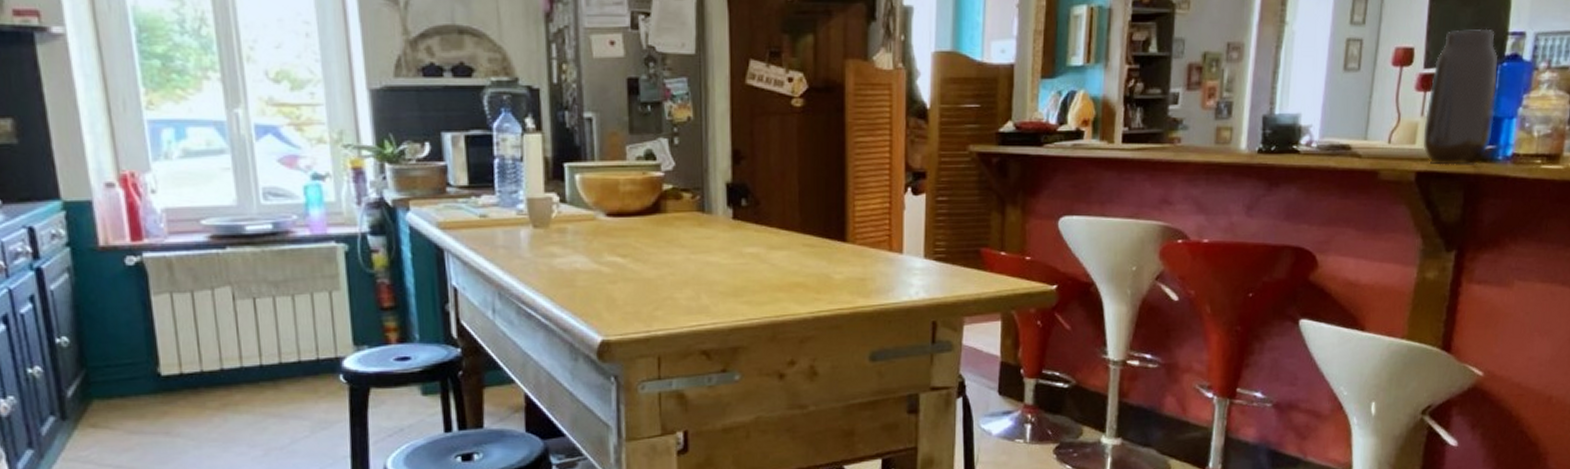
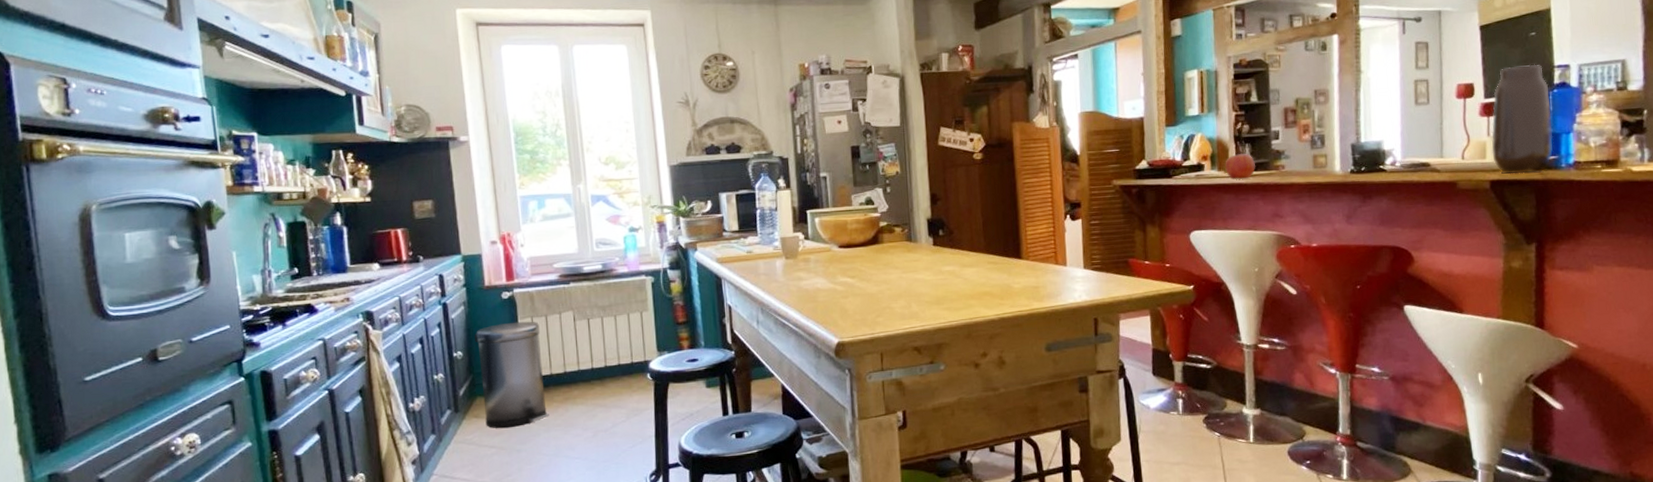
pedal bin: none [86,298,200,442] -> present [475,321,549,428]
fruit: none [1109,116,1146,153] -> present [1225,151,1255,180]

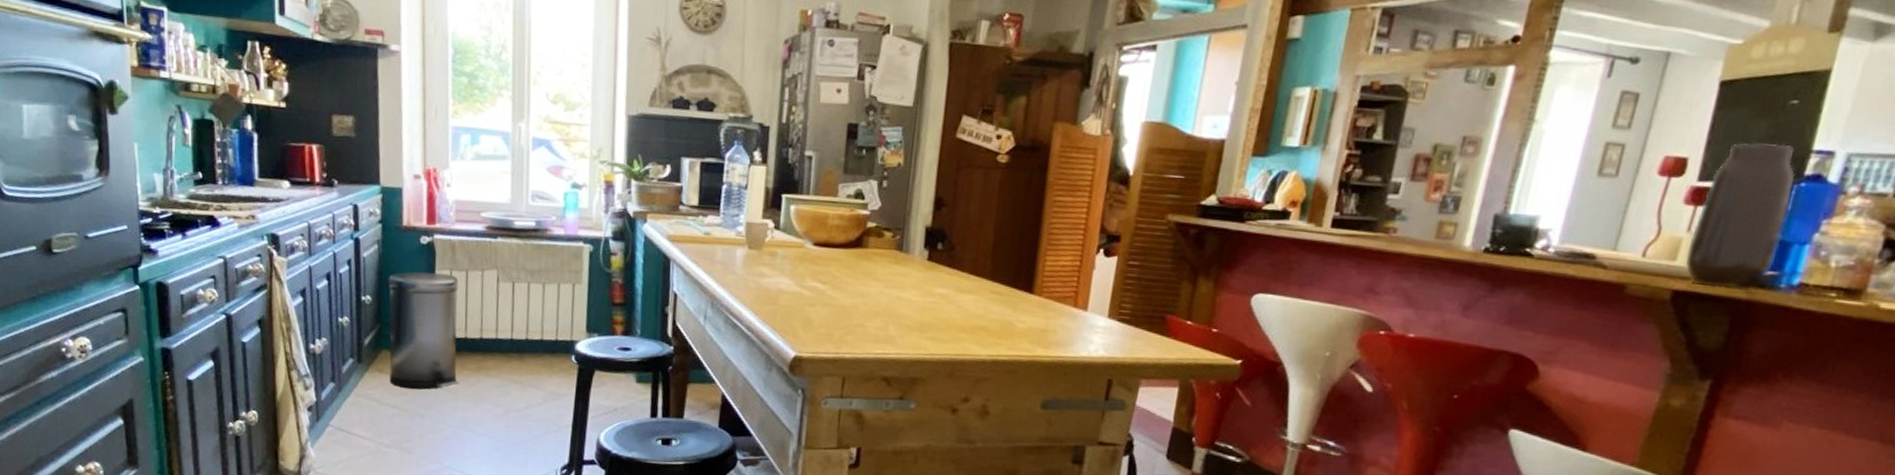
fruit: present [1225,151,1255,180] -> none [1317,201,1359,239]

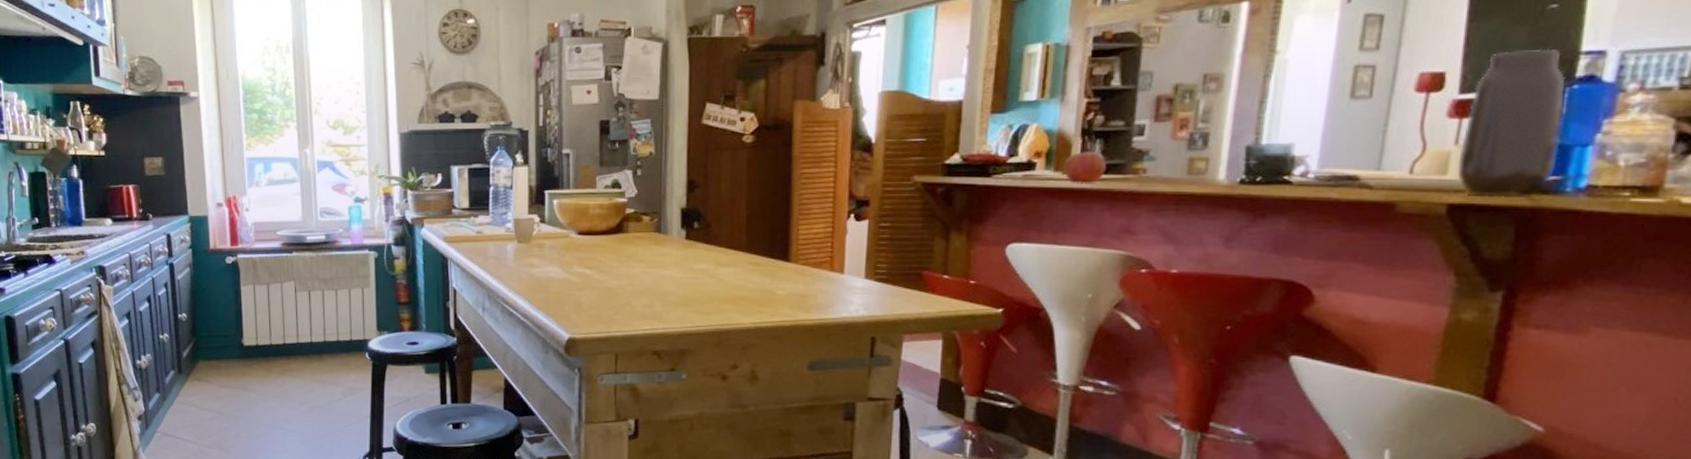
pedal bin: present [386,271,459,390] -> none [199,288,267,394]
fruit: none [1317,201,1359,239] -> present [1064,148,1106,183]

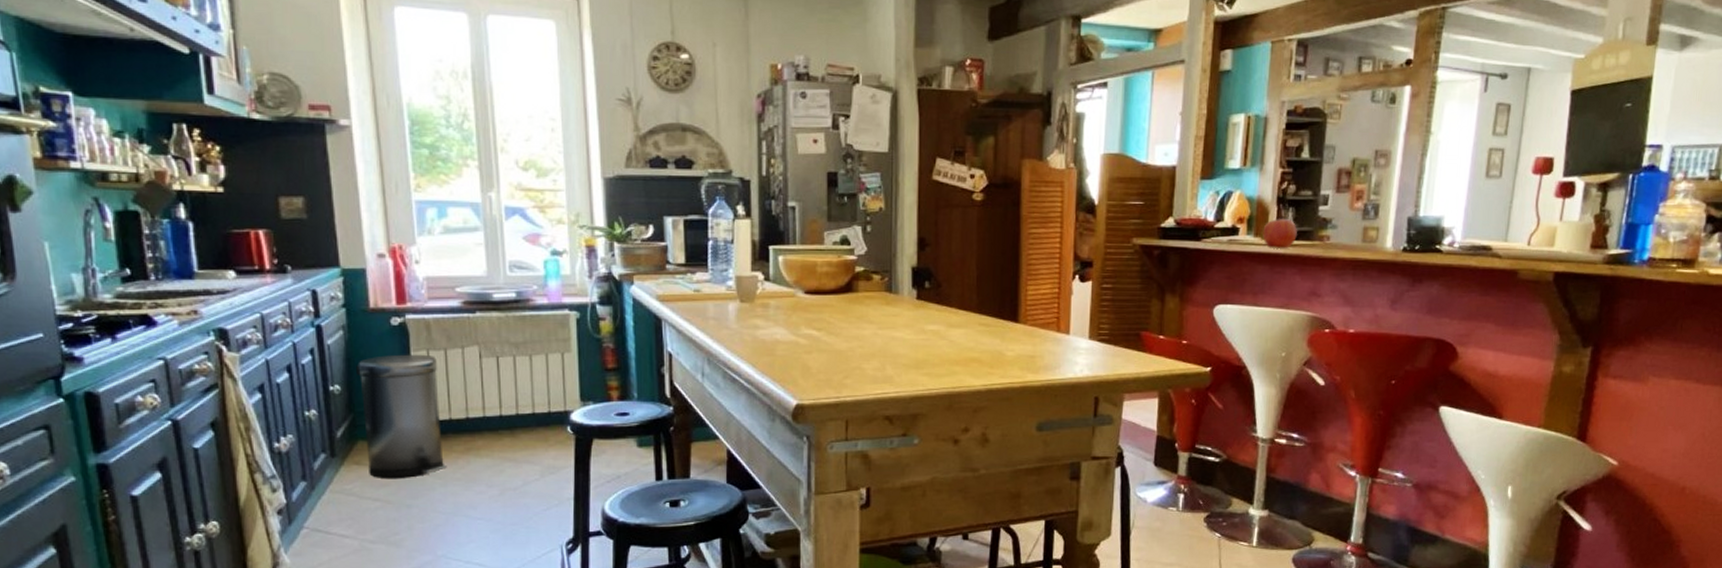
pedal bin: none [199,288,267,394] -> present [356,354,447,478]
vase: present [1457,48,1566,196] -> none [1561,141,1636,266]

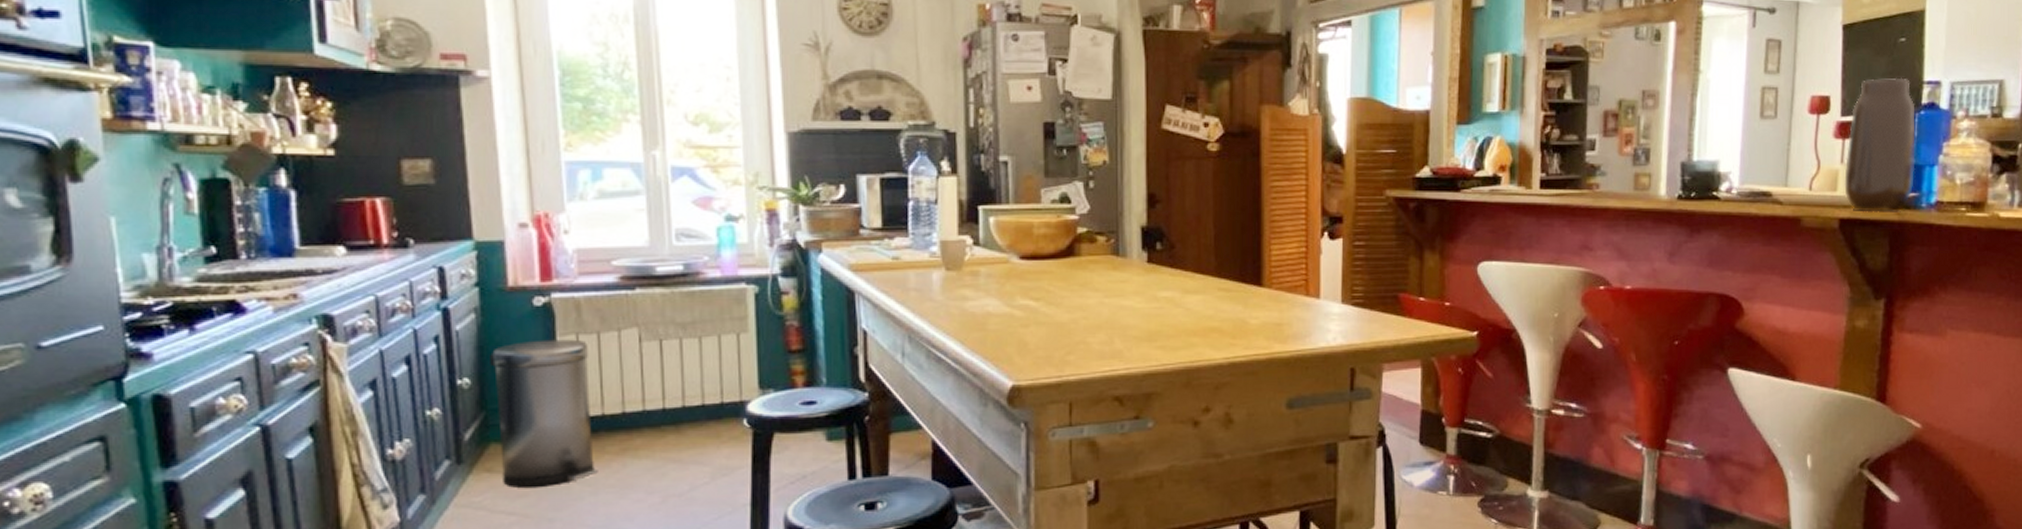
fruit: present [1263,215,1297,249] -> none [1527,162,1564,198]
vase: none [1561,141,1636,266] -> present [1844,77,1916,211]

